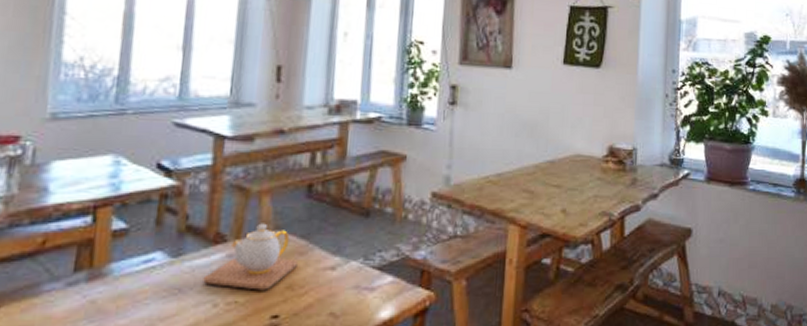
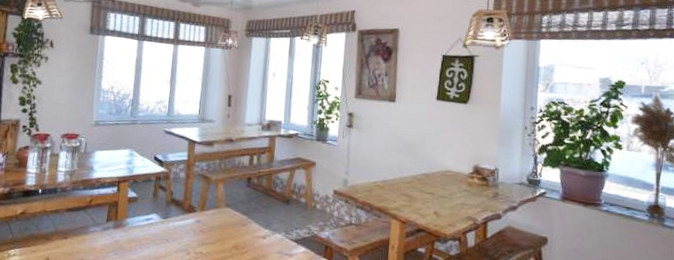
teapot: present [203,223,298,290] -> none [181,201,241,247]

